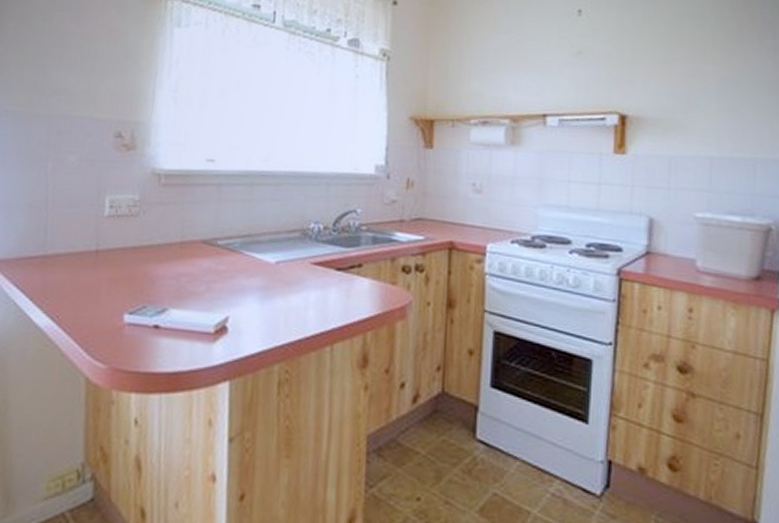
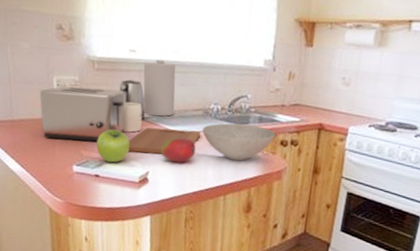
toaster: none [84,207,199,280] -> present [39,86,126,142]
fruit: none [158,261,205,308] -> present [96,129,131,163]
kettle: none [192,196,225,246] -> present [119,79,145,119]
mug: none [194,224,222,265] -> present [122,102,143,133]
cutting board: none [201,256,298,292] -> present [128,127,200,154]
paper towel holder: none [222,170,265,242] -> present [143,59,176,117]
fruit: none [245,267,292,303] -> present [161,137,196,163]
bowl: none [299,246,395,296] -> present [202,123,276,161]

